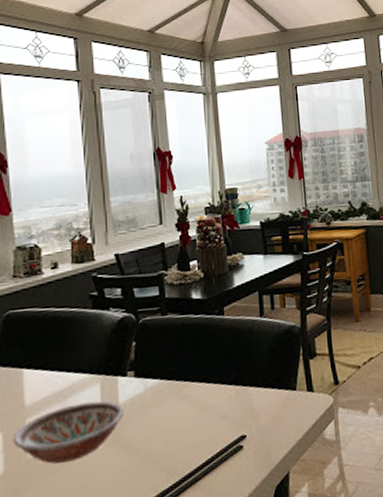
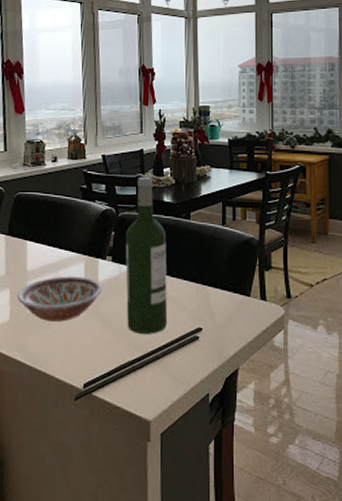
wine bottle: none [149,272,206,457] -> present [125,176,168,334]

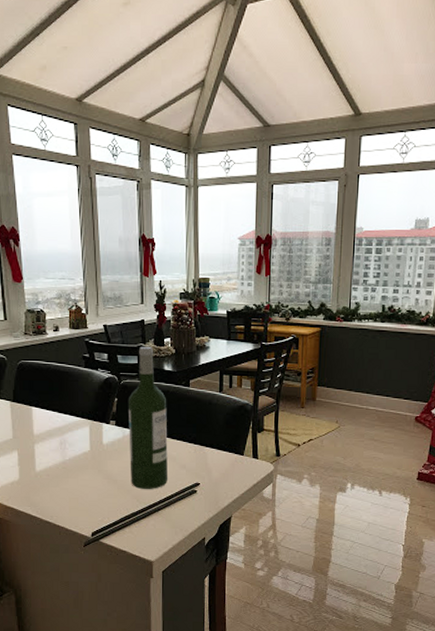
bowl: present [17,276,102,322] -> none [25,439,106,480]

